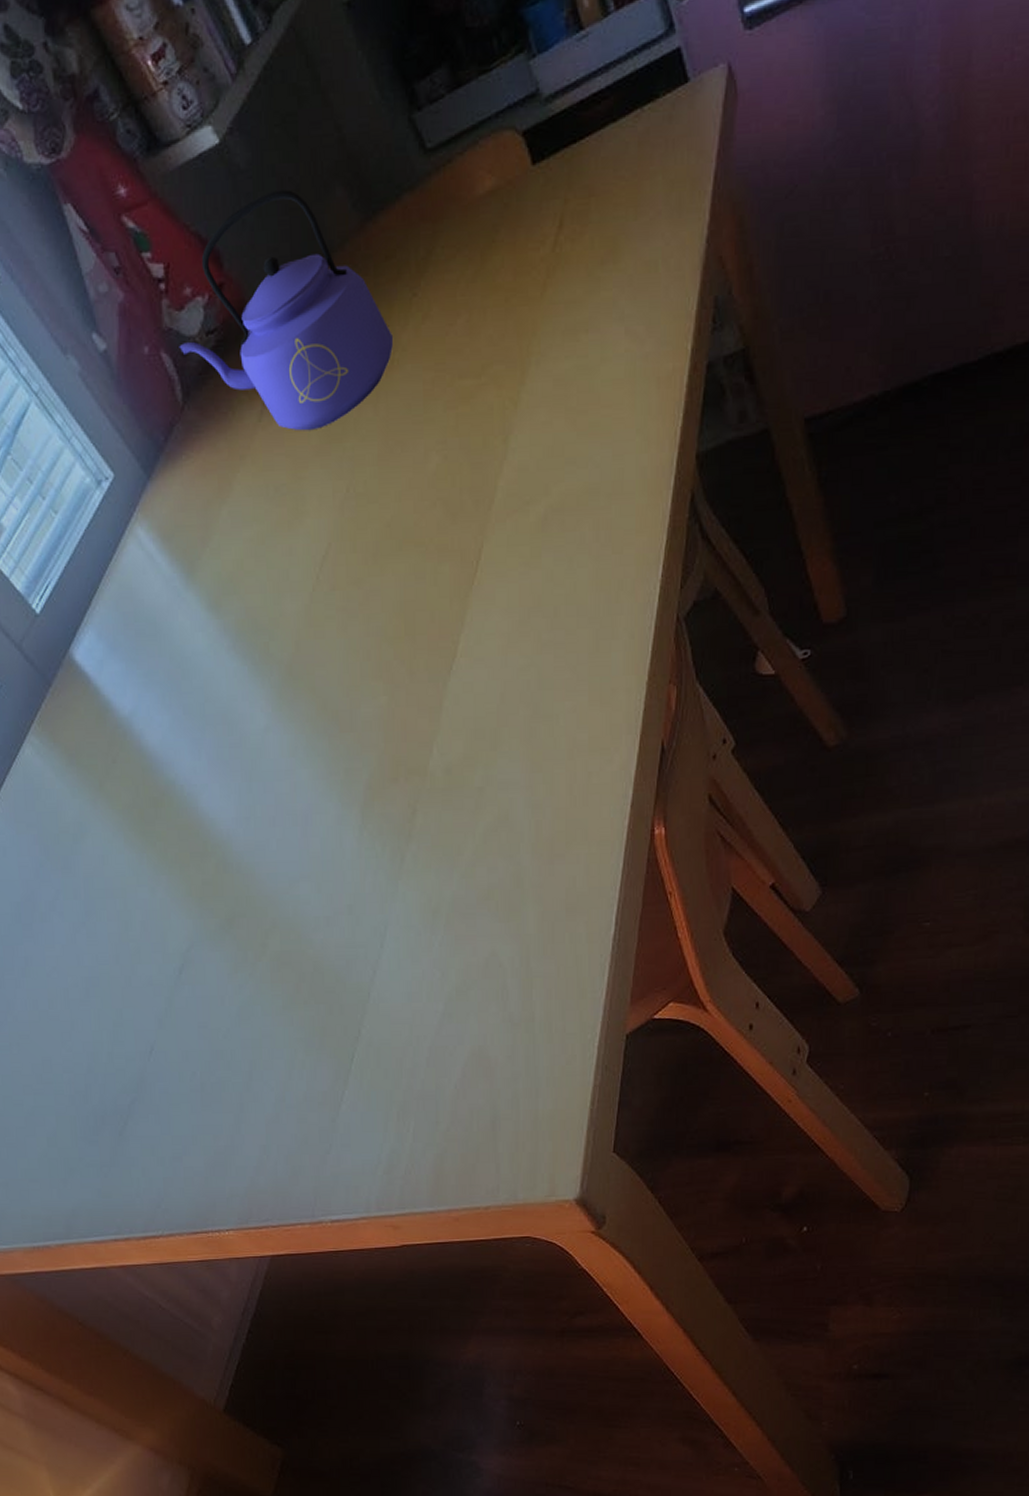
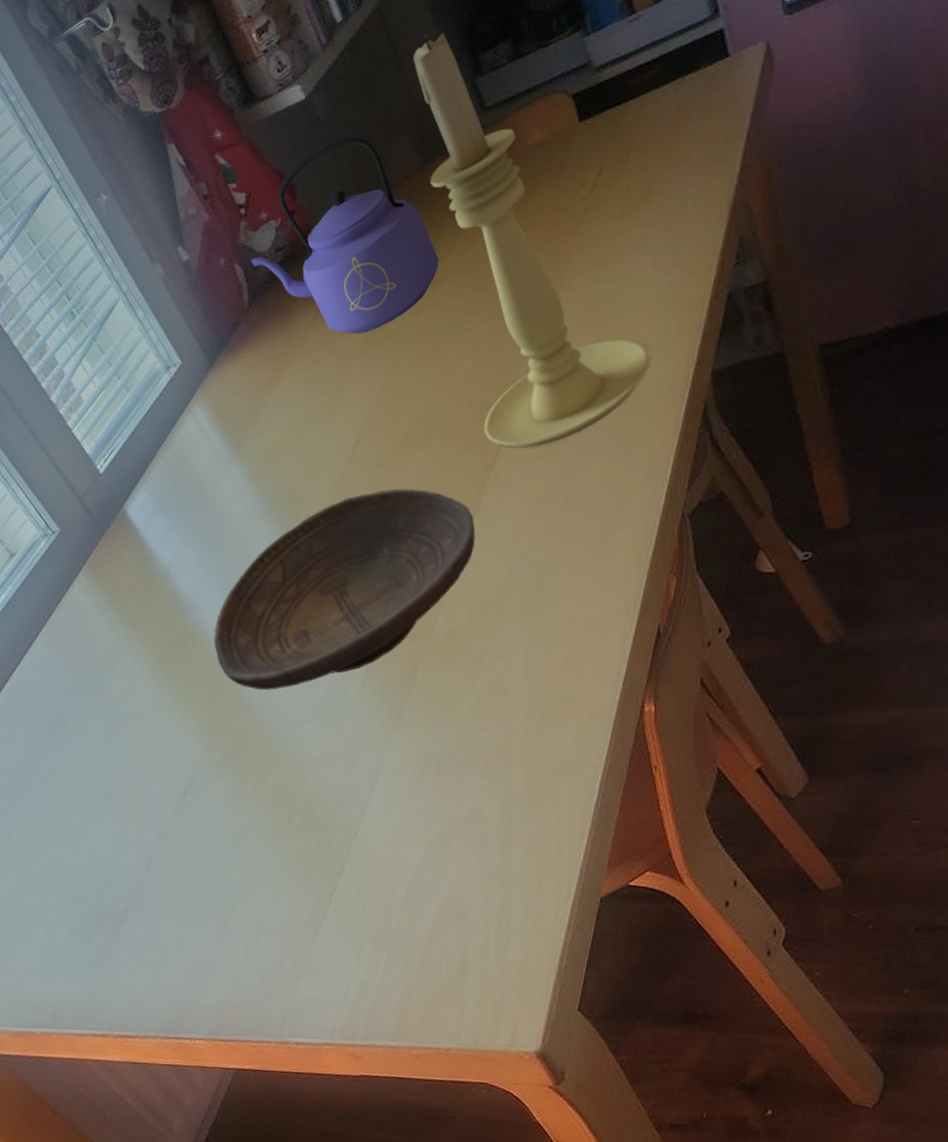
decorative bowl: none [190,608,463,848] -> present [213,488,476,690]
candle holder: none [339,57,631,554] -> present [413,33,651,448]

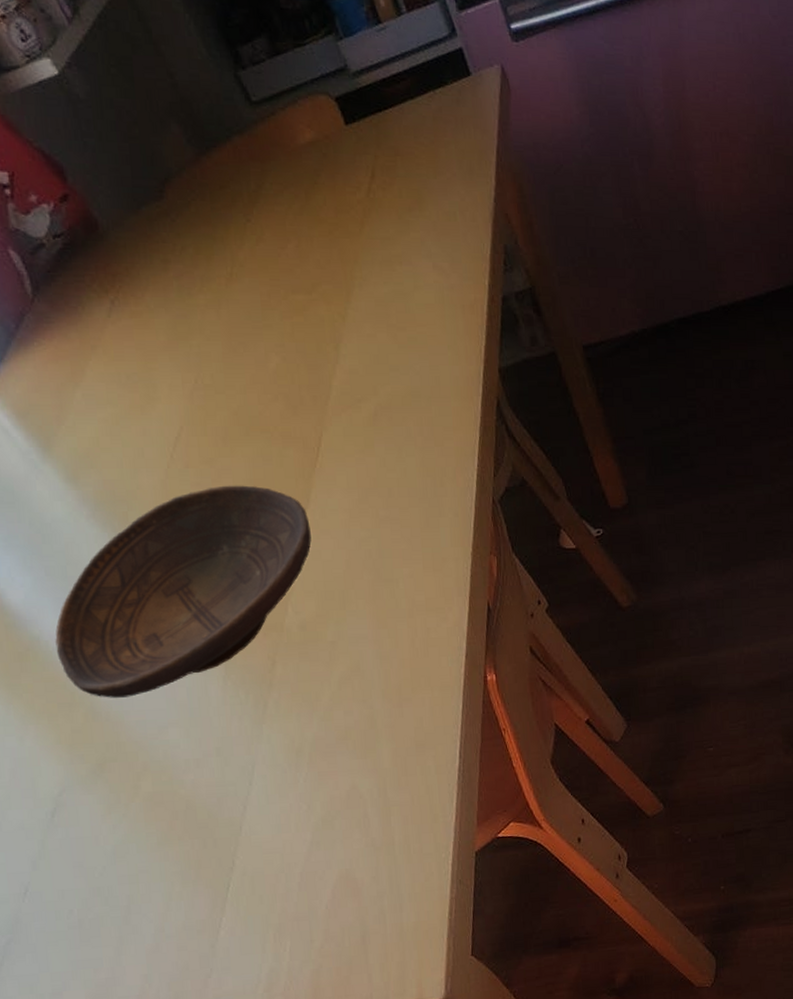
kettle: present [250,137,439,334] -> none [26,120,231,328]
candle holder: present [413,33,651,448] -> none [169,20,445,442]

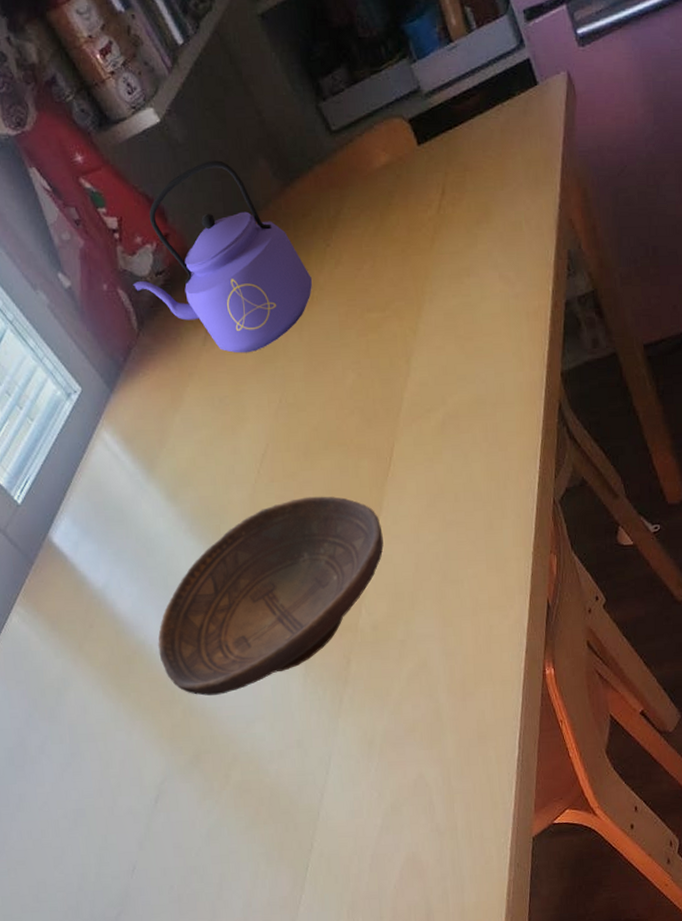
kettle: none [26,120,231,328] -> present [133,160,312,353]

